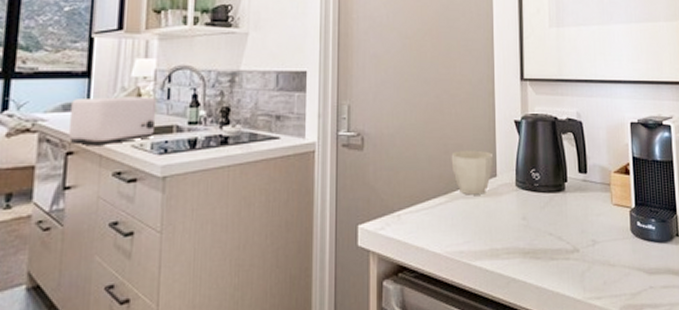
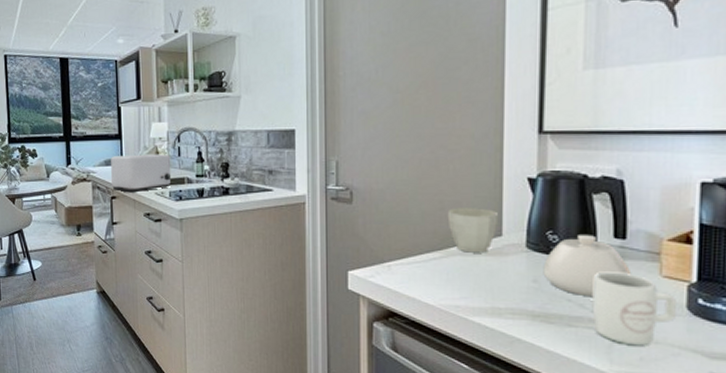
sugar bowl: none [529,170,593,230] -> present [543,233,632,298]
mug: none [567,203,624,271] -> present [592,271,676,346]

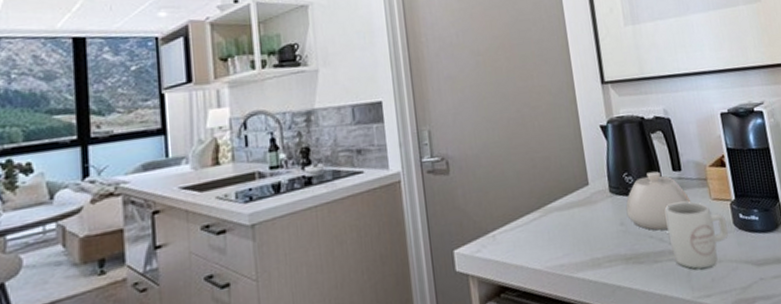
toaster: present [111,154,171,193] -> none [151,145,238,203]
cup: present [447,208,497,253] -> none [539,160,584,207]

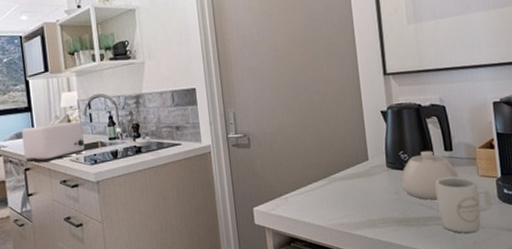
toaster: none [151,145,238,203] -> present [22,121,85,163]

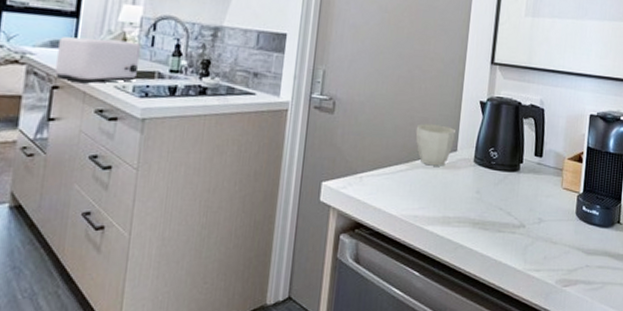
cup: none [326,139,364,178] -> present [415,123,455,166]
sugar bowl: present [400,150,460,200] -> none [484,151,544,206]
mug: present [436,177,492,233] -> none [515,184,570,247]

